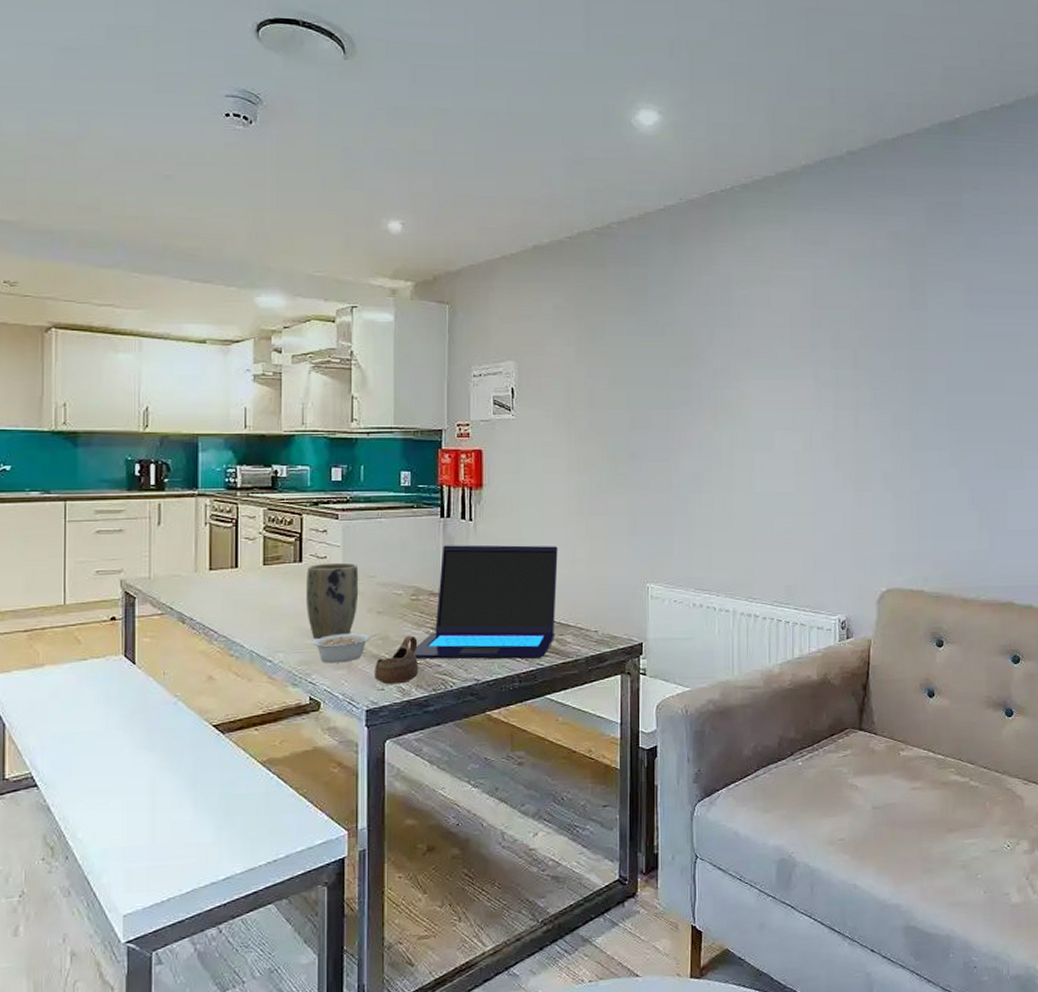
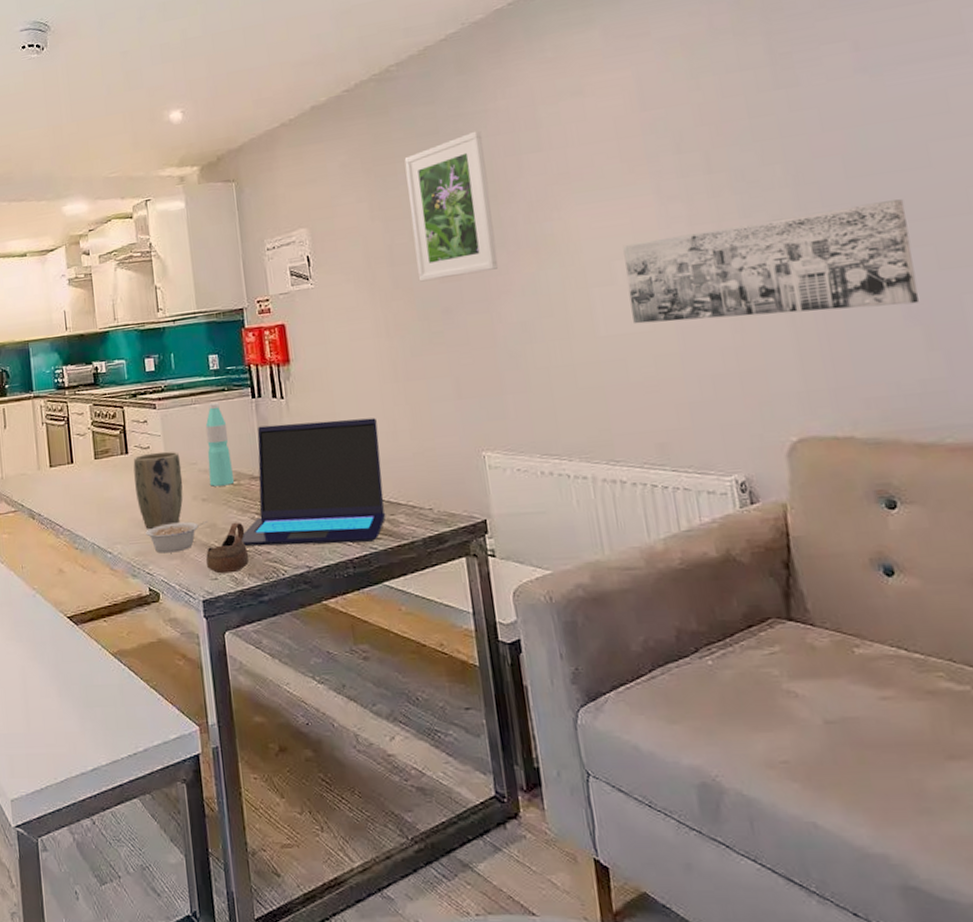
water bottle: none [386,518,413,600] -> present [205,402,235,487]
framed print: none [612,298,684,427] -> present [404,130,498,282]
wall art: none [782,412,982,493] -> present [623,199,919,324]

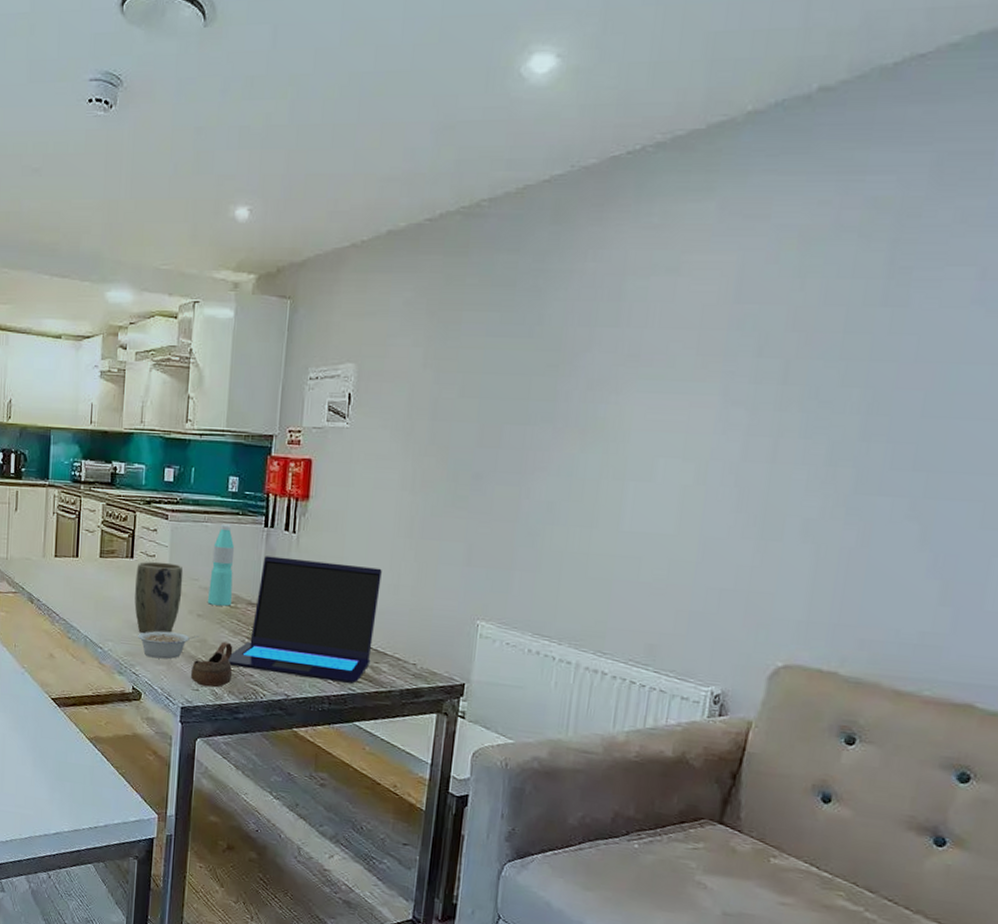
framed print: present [404,130,498,282] -> none [456,291,561,444]
wall art: present [623,199,919,324] -> none [660,443,971,557]

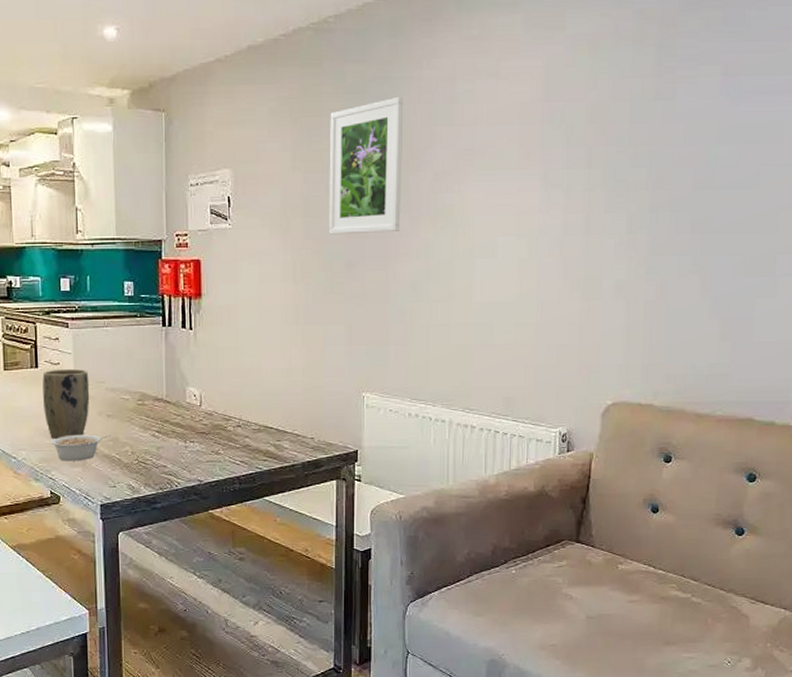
cup: present [191,641,233,688] -> none [107,438,147,482]
water bottle: present [207,524,235,606] -> none [115,327,140,404]
laptop: present [228,556,382,685] -> none [141,353,275,463]
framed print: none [456,291,561,444] -> present [328,96,404,235]

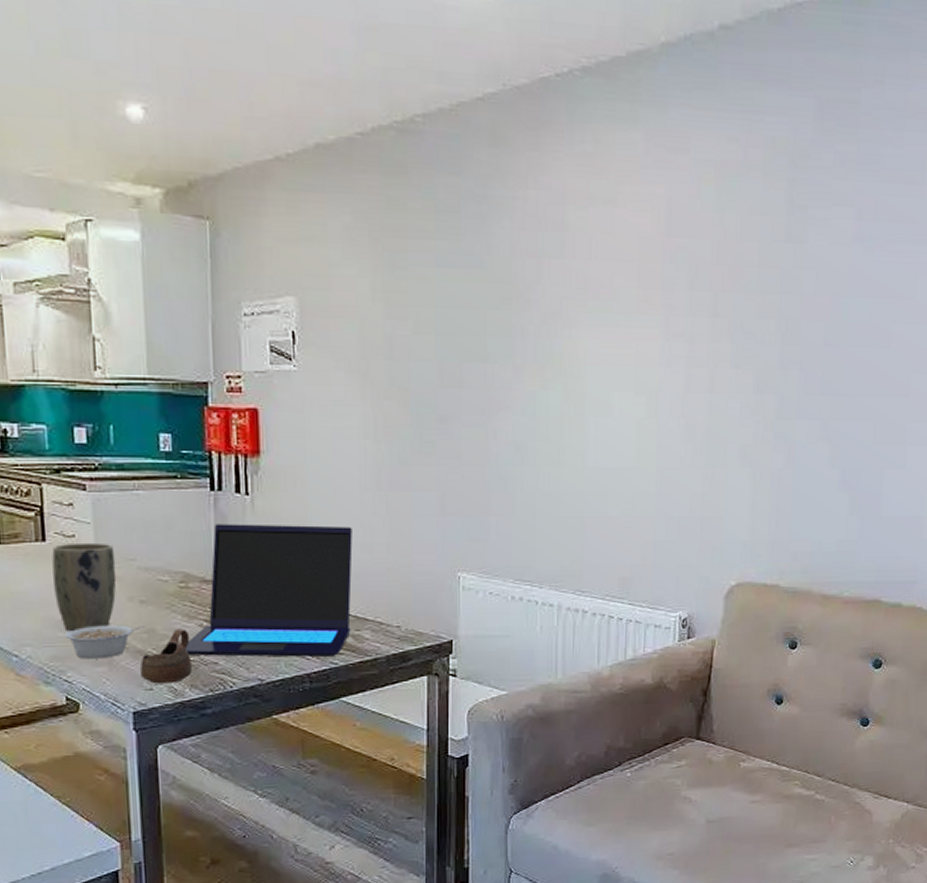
cup: none [107,438,147,482] -> present [140,628,193,684]
laptop: none [141,353,275,463] -> present [185,524,353,658]
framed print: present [328,96,404,235] -> none [416,219,506,383]

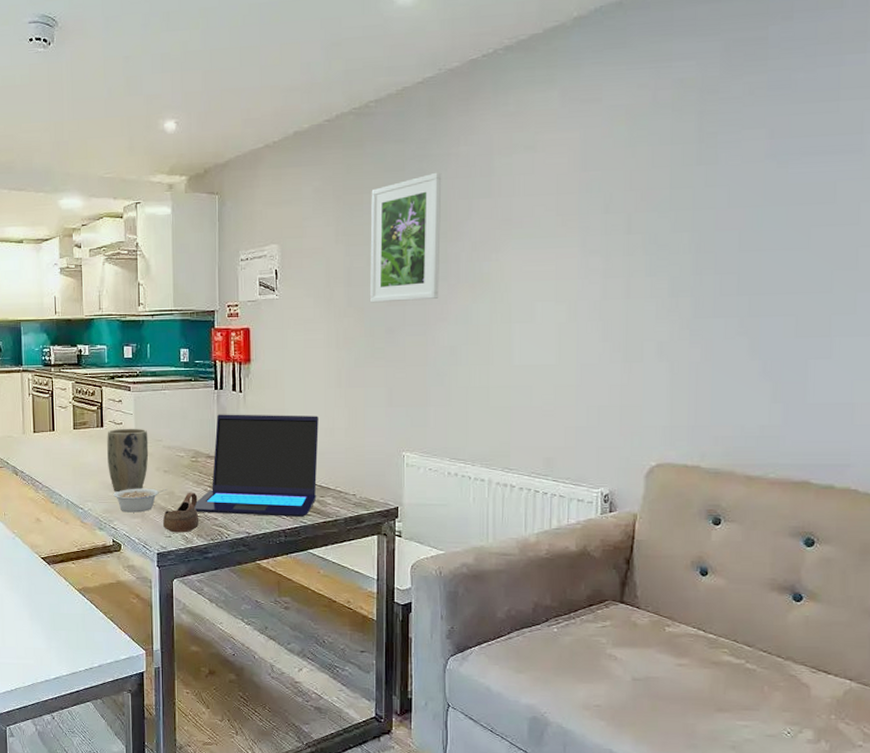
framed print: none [416,219,506,383] -> present [369,172,442,303]

